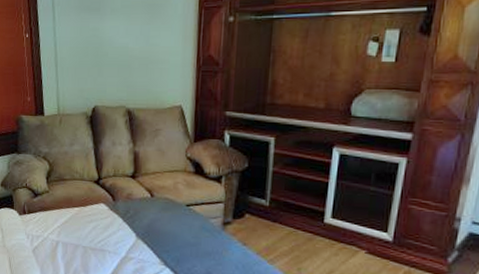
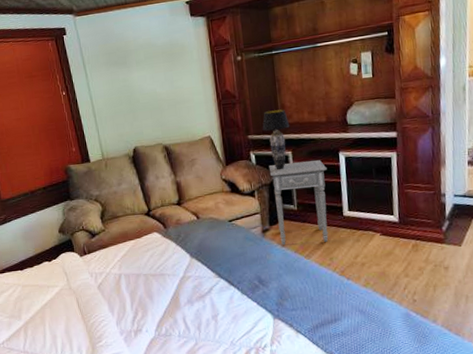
side table: none [242,150,315,249] -> present [268,160,329,246]
table lamp: none [244,86,279,158] -> present [262,109,290,170]

